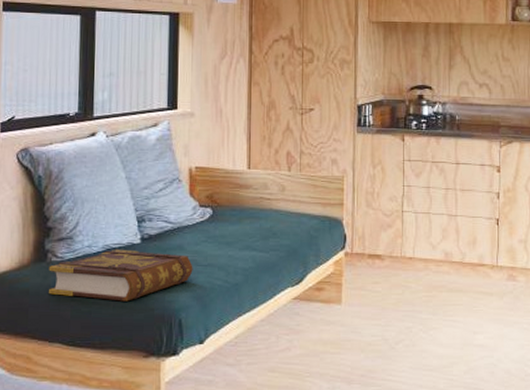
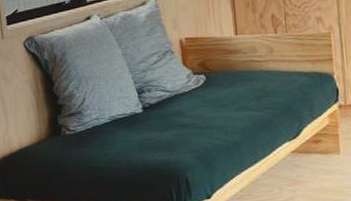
book: present [48,249,193,301] -> none [64,119,194,166]

